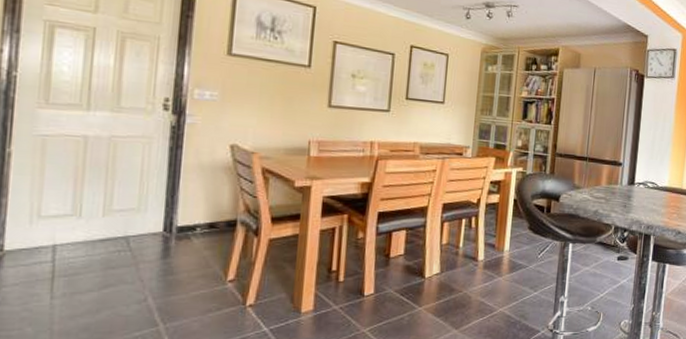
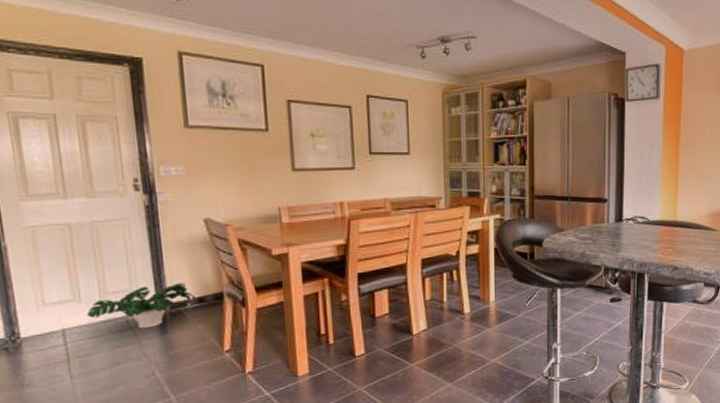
potted plant: none [85,207,208,251] -> present [87,283,197,329]

